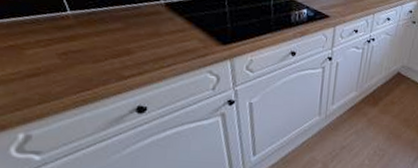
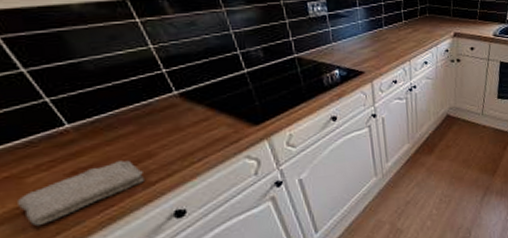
washcloth: none [15,51,120,94] -> present [17,160,144,227]

